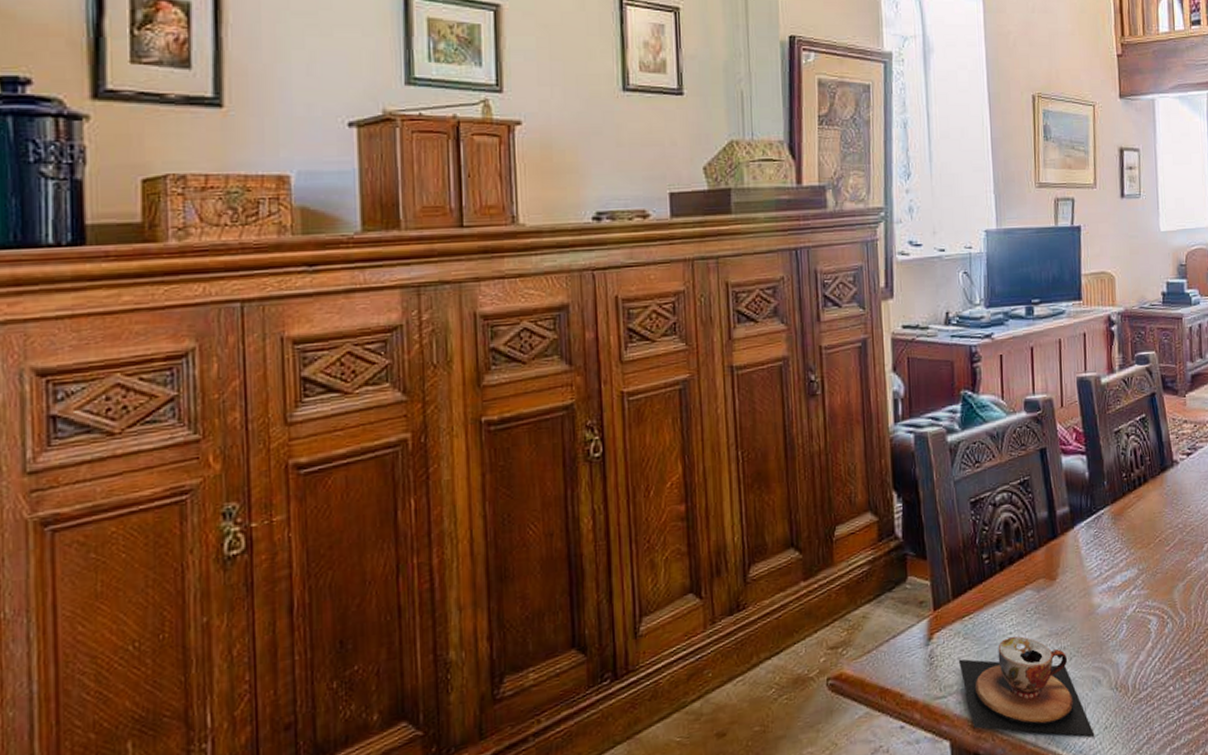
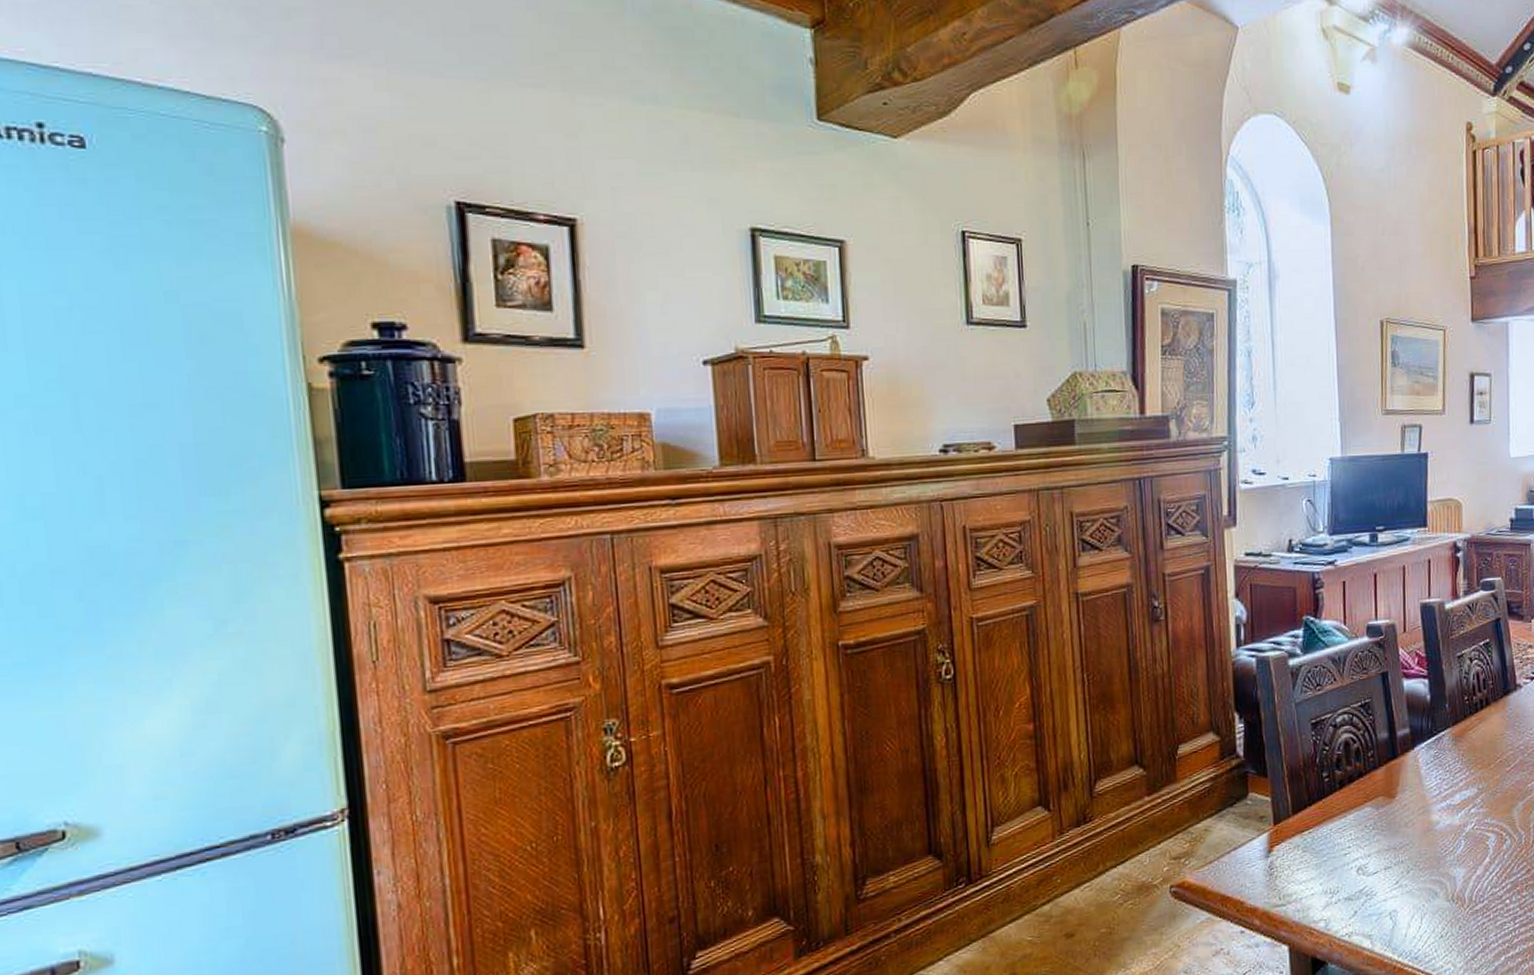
teacup: present [958,636,1095,737] -> none [1297,850,1431,945]

